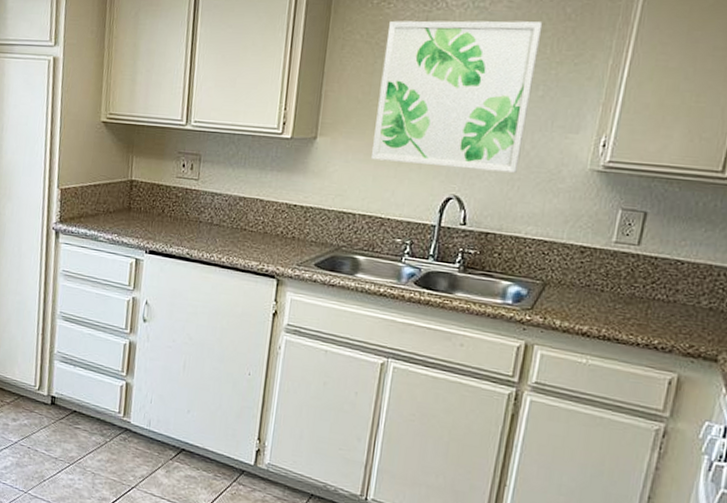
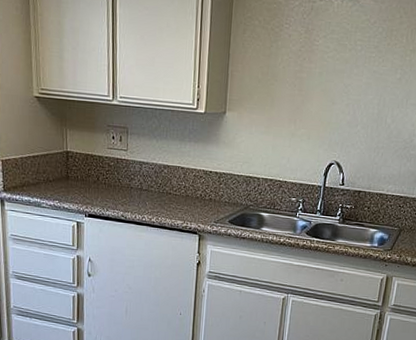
wall art: present [370,20,543,173] -> none [270,9,401,142]

